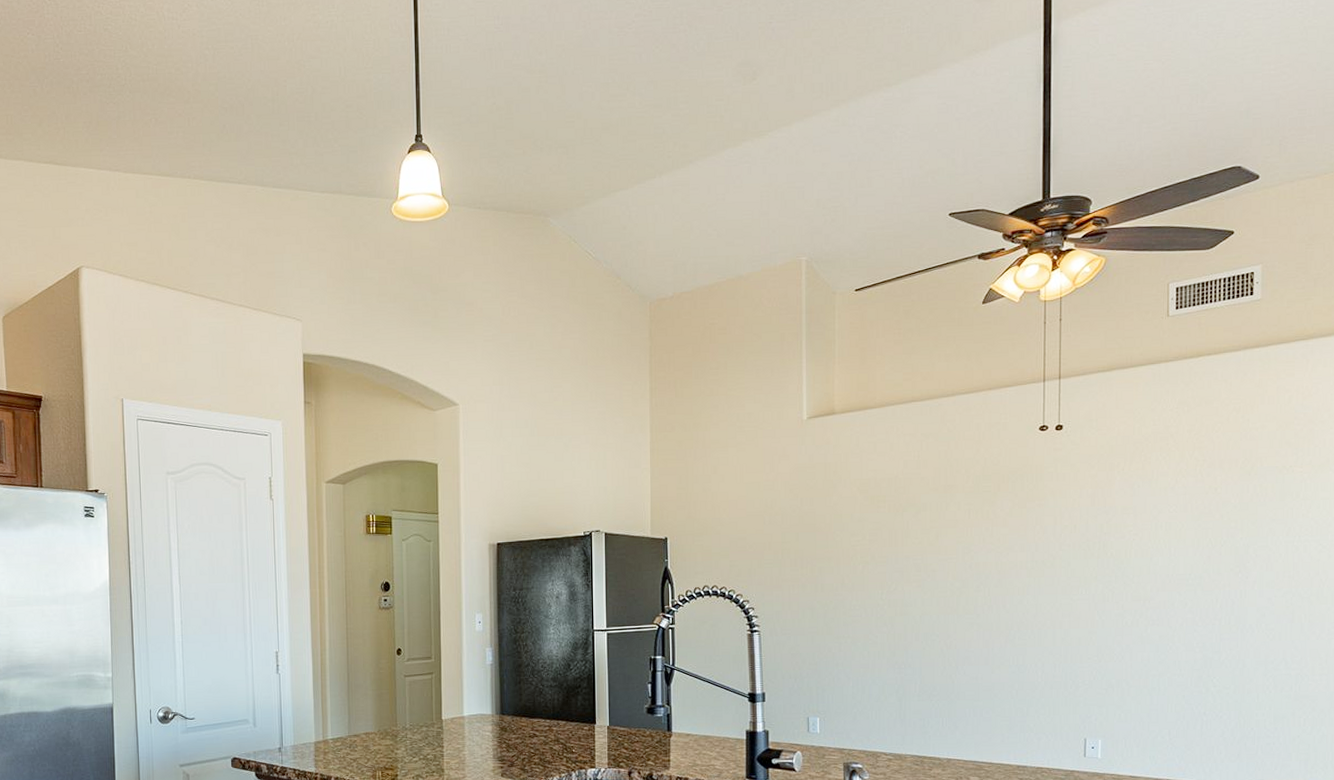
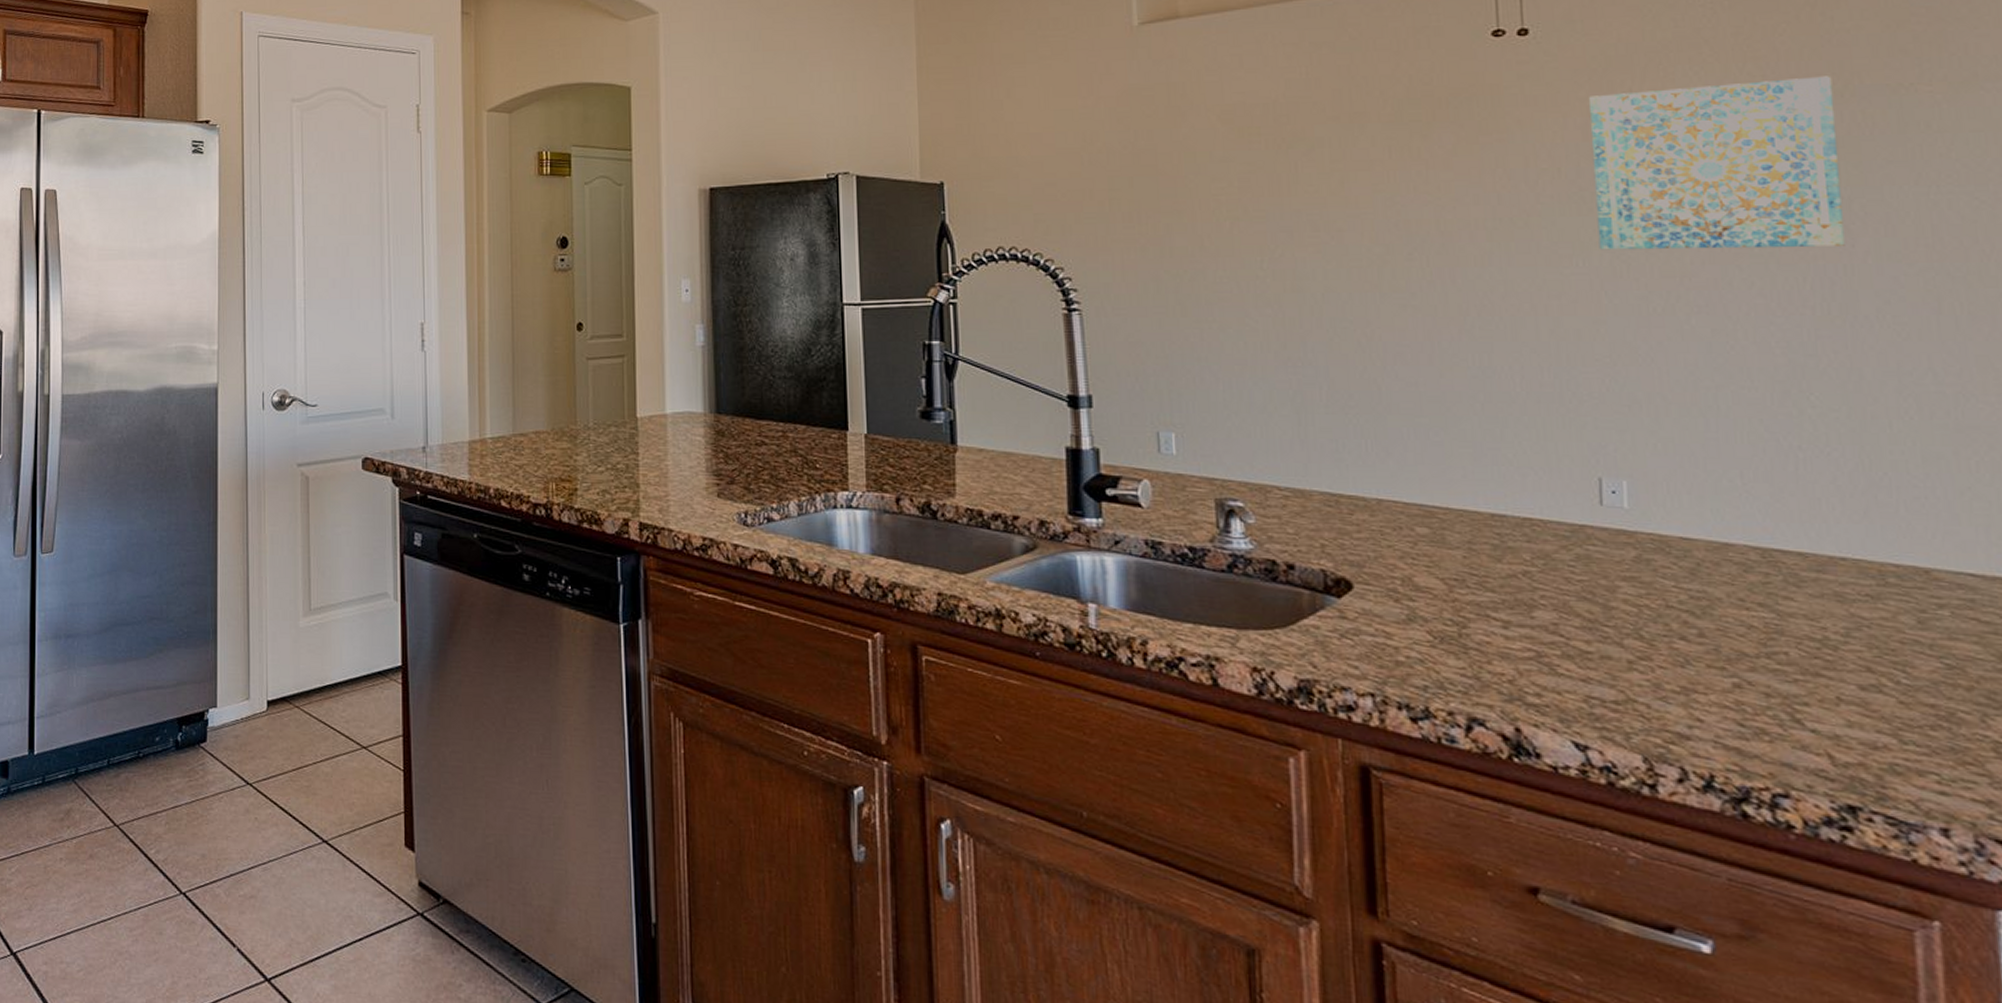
wall art: none [1096,461,1245,583] -> present [1588,76,1845,250]

